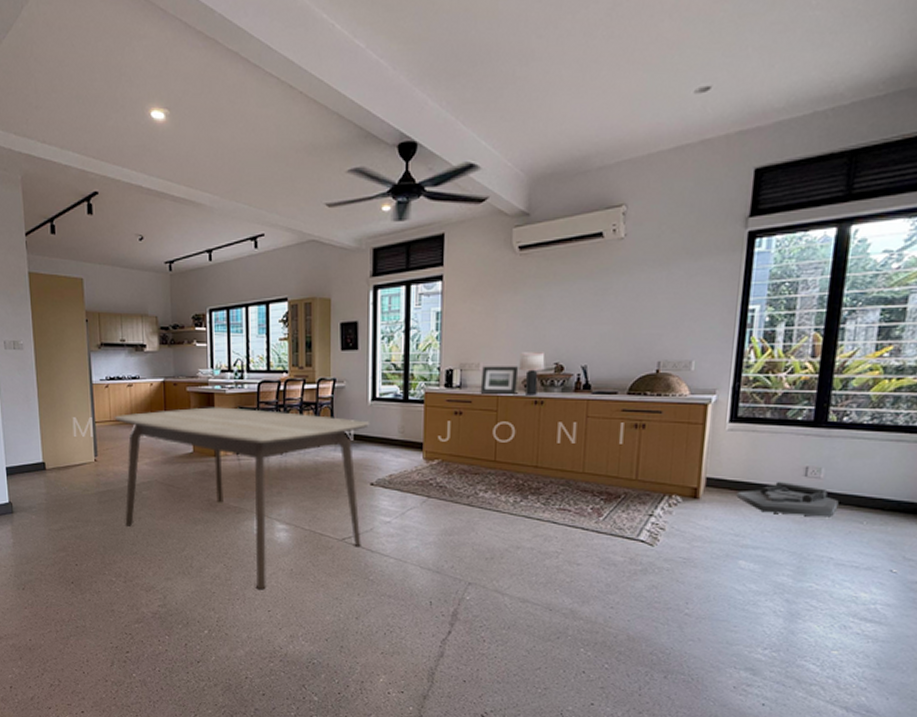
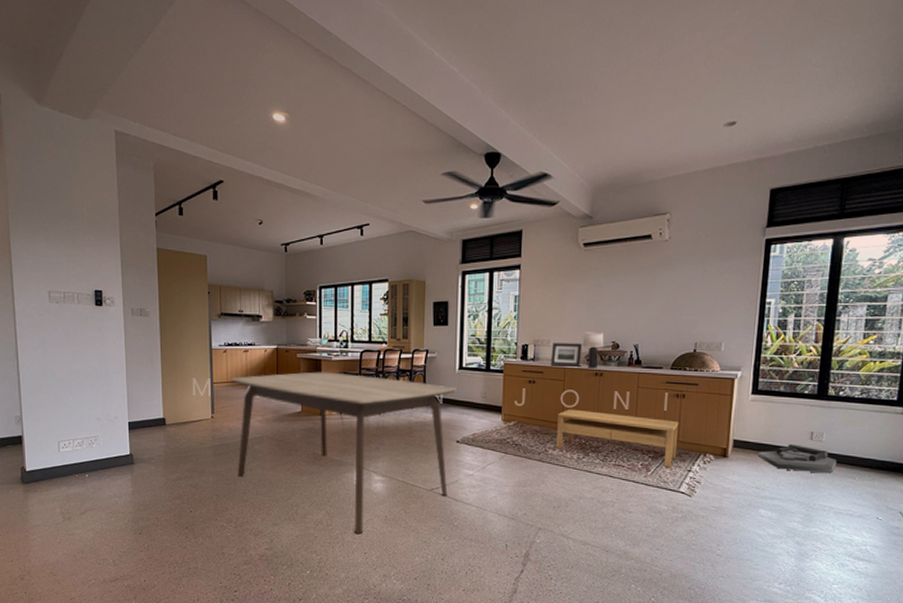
coffee table: none [488,444,638,512] -> present [556,409,679,468]

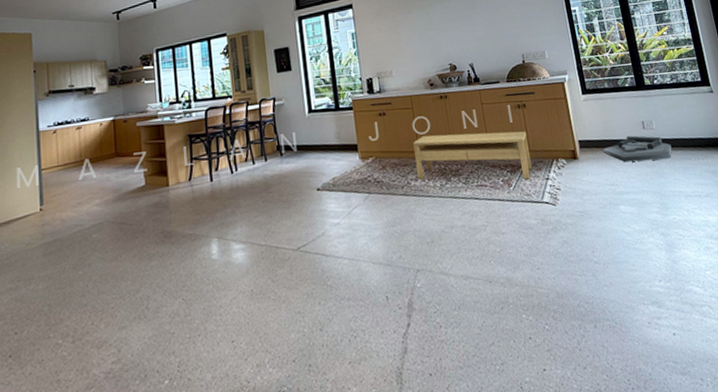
dining table: present [230,372,457,535] -> none [62,131,316,320]
picture frame: present [550,343,583,367] -> none [395,69,425,96]
table lamp: present [583,332,604,368] -> none [421,56,443,93]

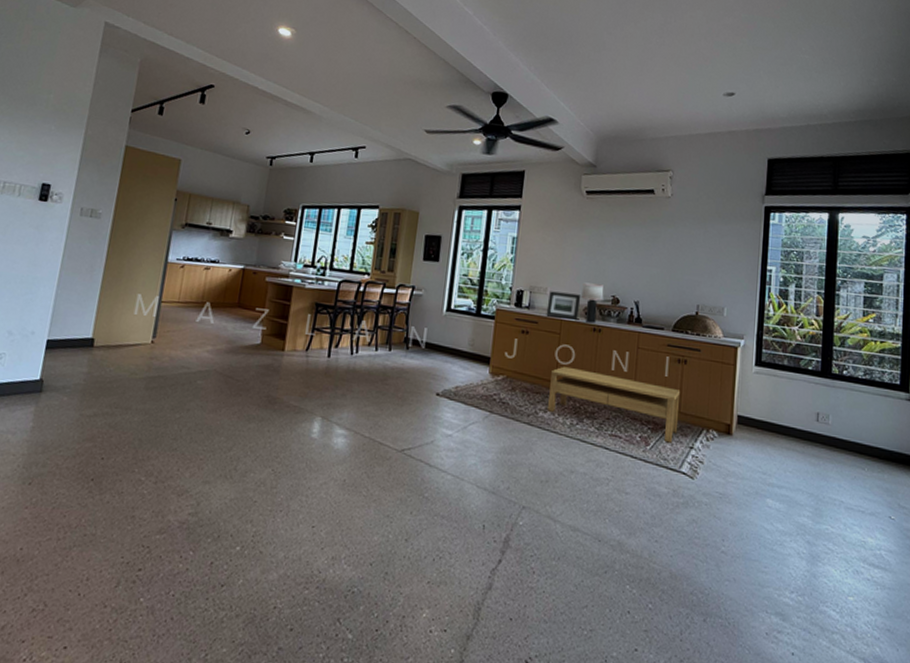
picture frame: none [395,69,425,96] -> present [546,291,582,320]
table lamp: none [421,56,443,93] -> present [581,282,604,323]
dog bed: present [602,135,672,163] -> none [763,424,845,462]

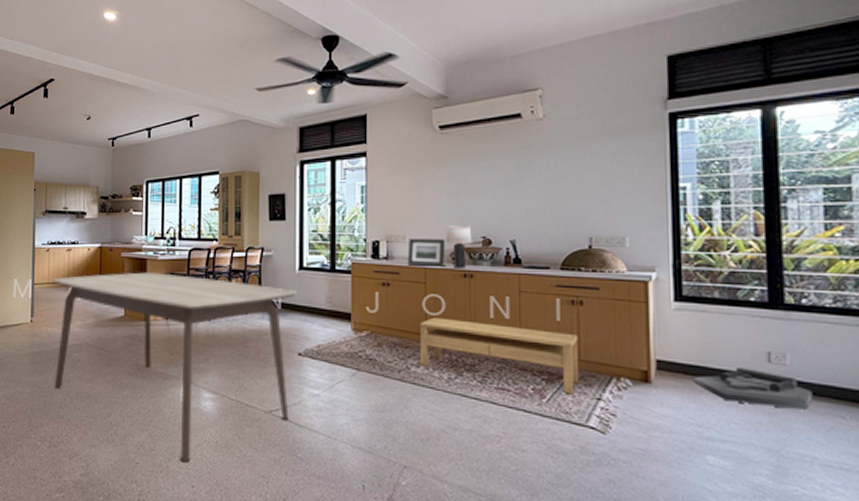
dining table: none [170,297,443,502] -> present [52,272,298,463]
dog bed: none [763,424,845,462] -> present [693,366,813,410]

